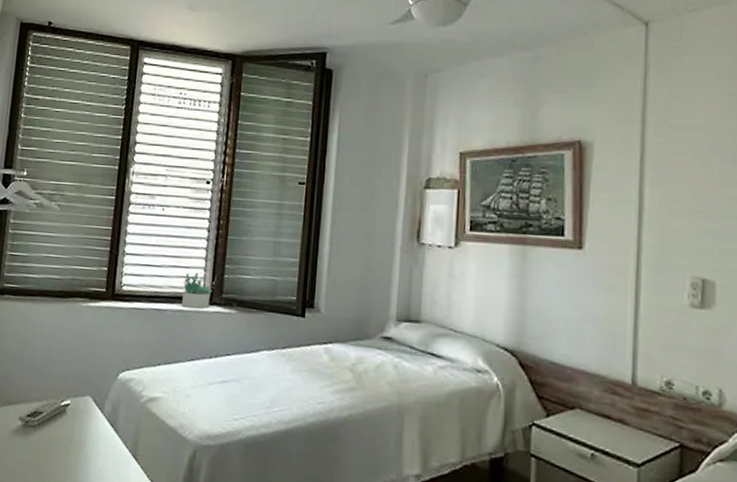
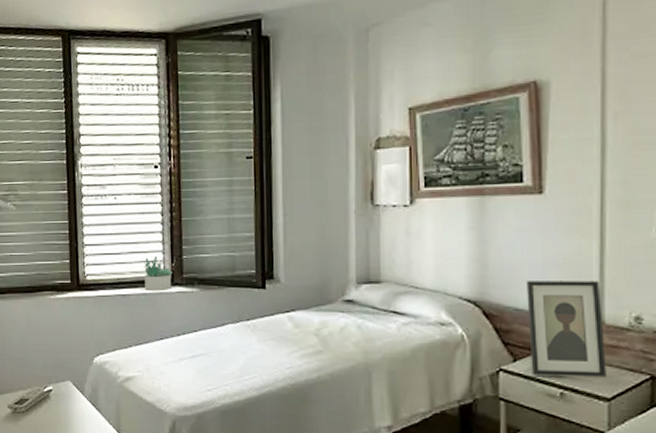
picture frame: none [562,335,637,441] -> present [527,281,606,377]

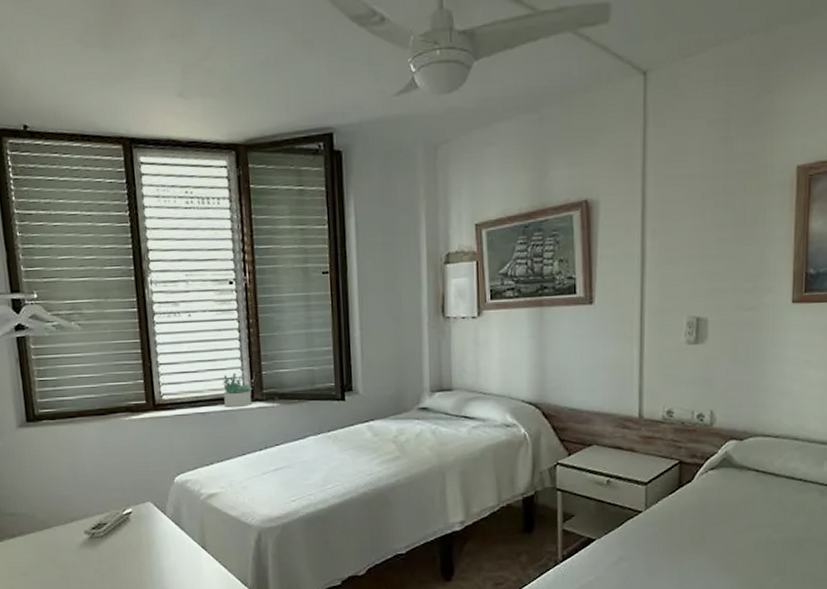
picture frame: present [527,281,606,377] -> none [579,380,644,467]

